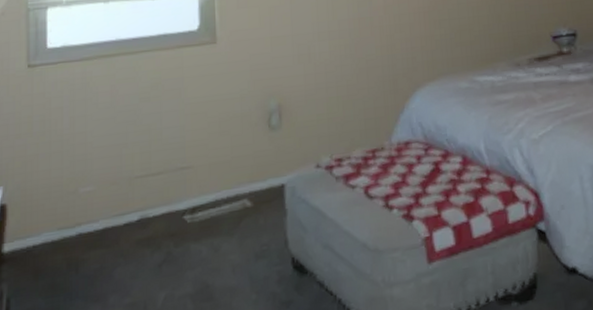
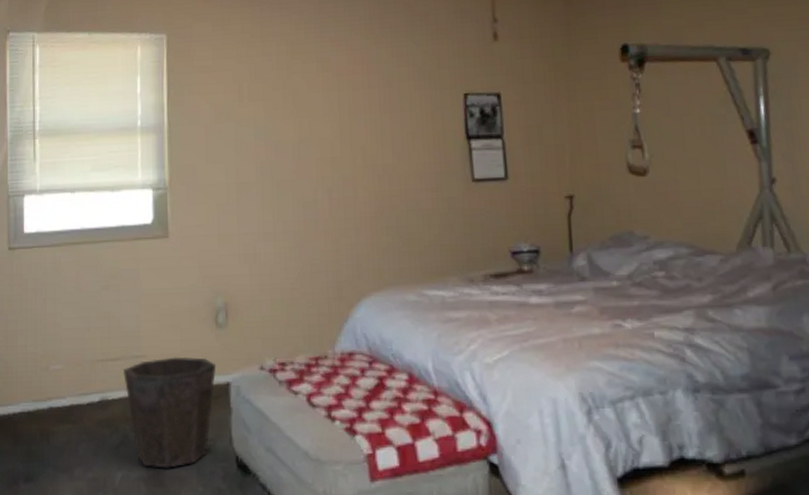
waste bin: none [166,162,270,282] -> present [123,356,217,469]

